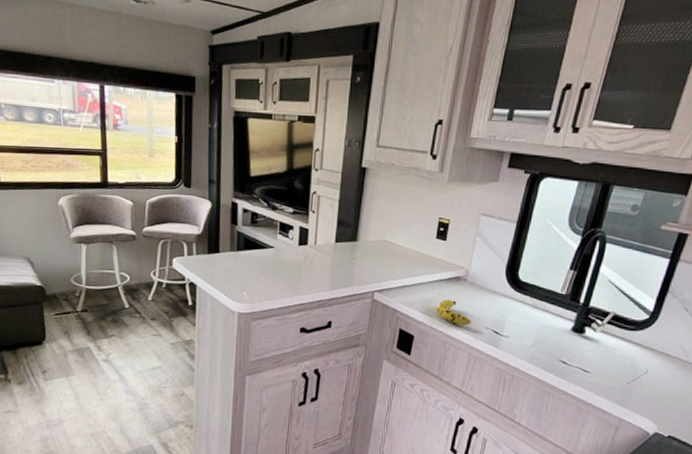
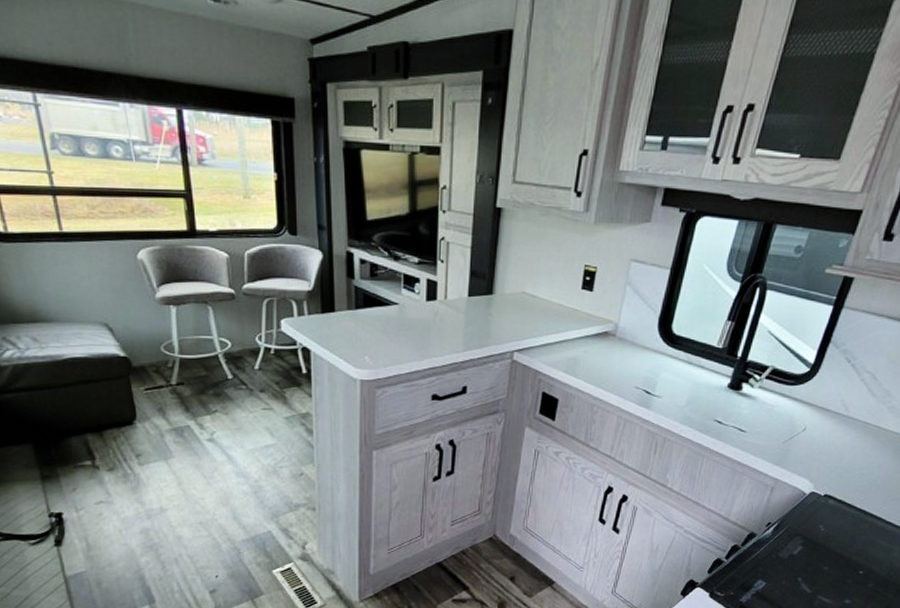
fruit: present [436,300,471,326] -> none [583,358,621,386]

